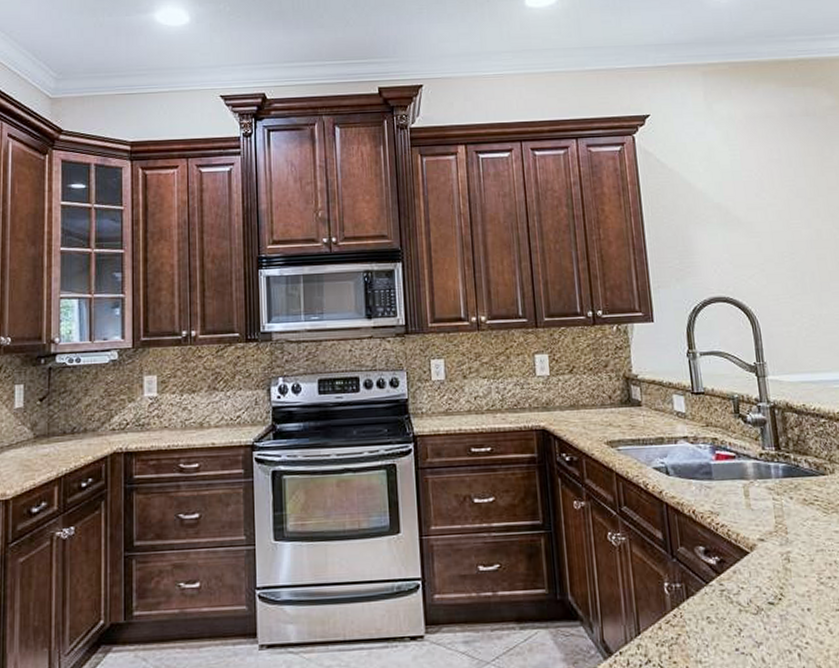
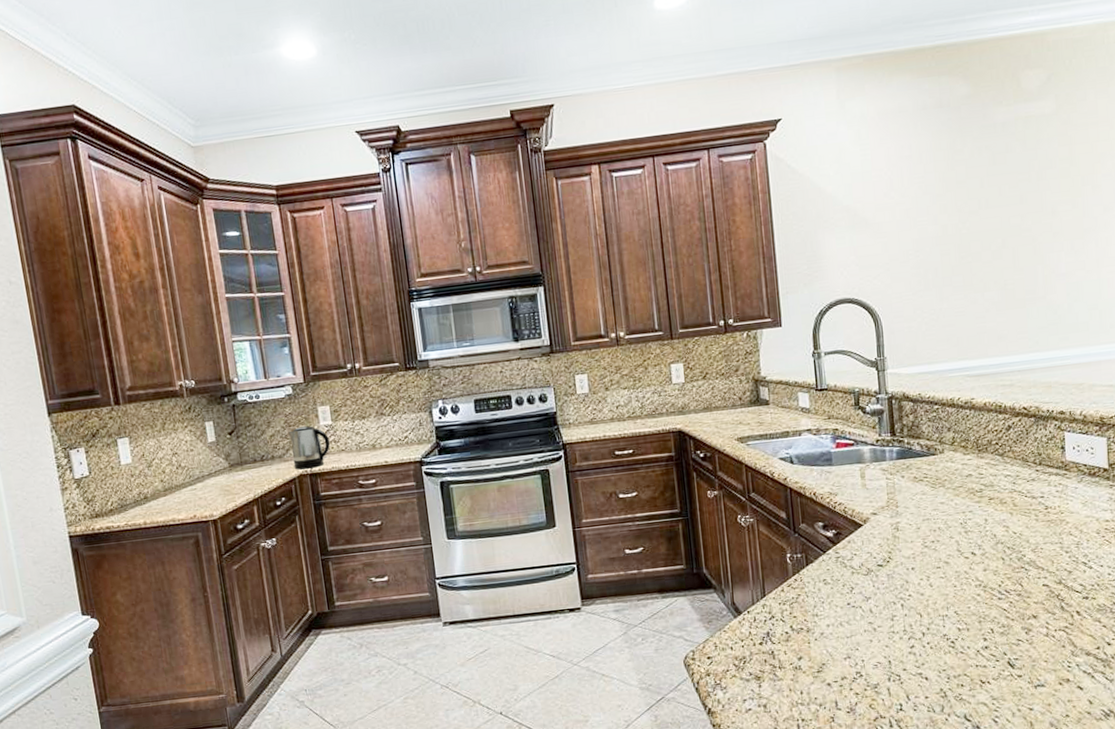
kettle: none [108,397,153,447] -> present [289,426,331,470]

